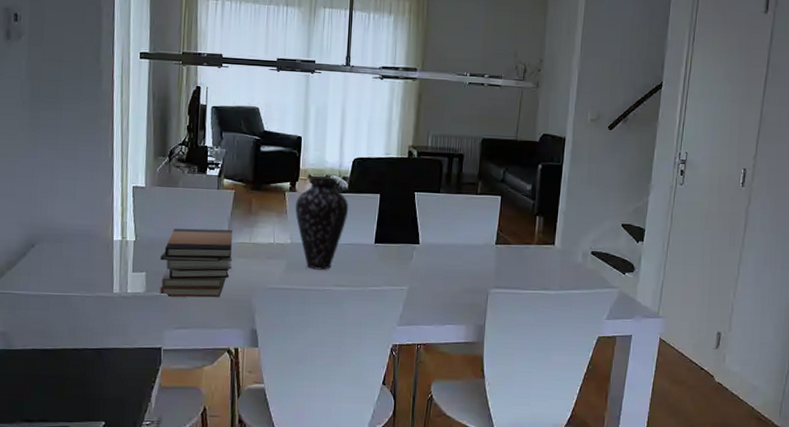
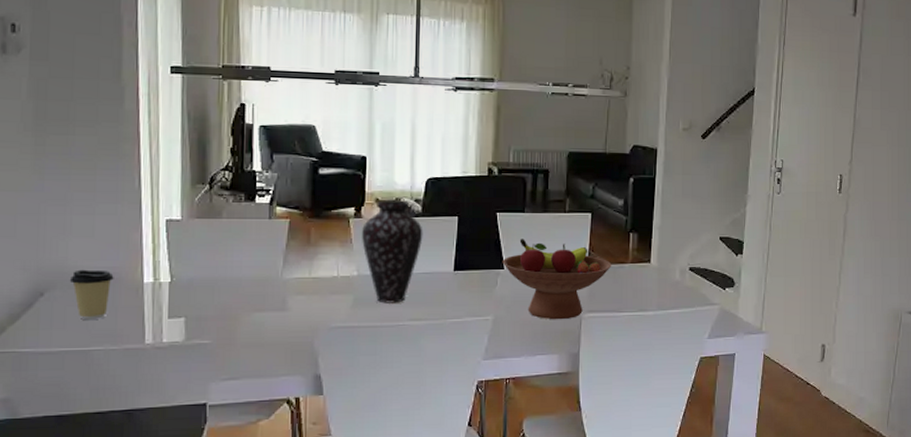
coffee cup: none [54,226,90,271] -> present [69,269,114,321]
book stack: present [160,228,232,298] -> none [202,264,289,344]
fruit bowl: none [418,217,518,294] -> present [502,239,612,320]

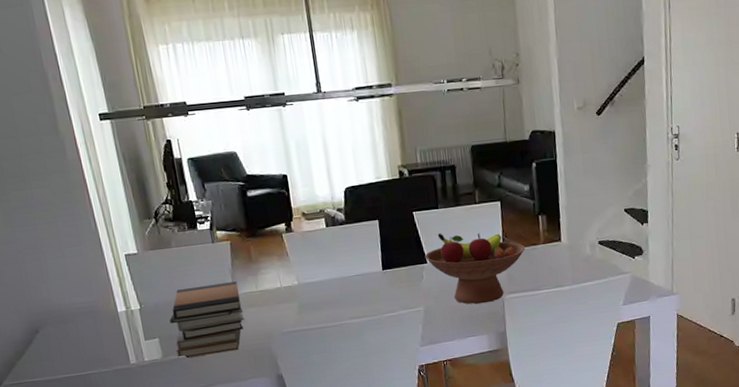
coffee cup: present [69,269,114,321] -> none [56,305,93,350]
book stack: none [202,264,289,344] -> present [169,281,244,359]
vase: present [362,200,423,304] -> none [295,211,350,307]

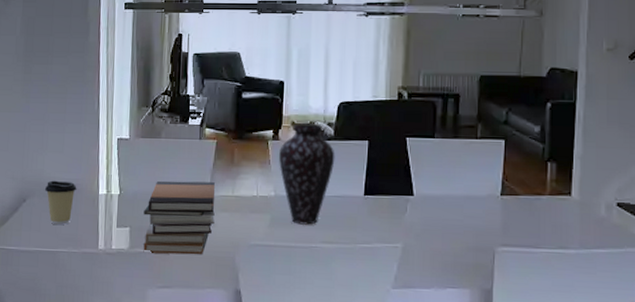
coffee cup: none [56,305,93,350] -> present [44,180,77,226]
vase: none [295,211,350,307] -> present [279,123,335,225]
fruit bowl: present [424,233,526,305] -> none [412,165,528,252]

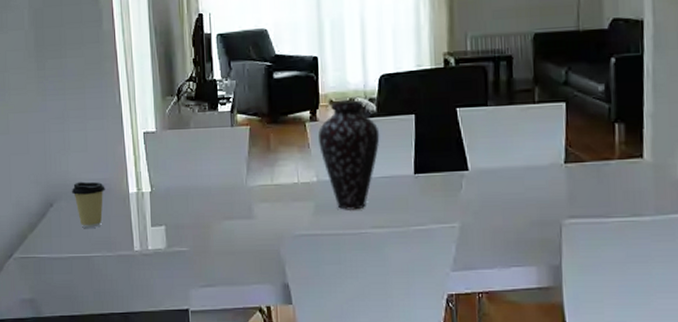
book stack: present [143,180,215,255] -> none [178,171,255,251]

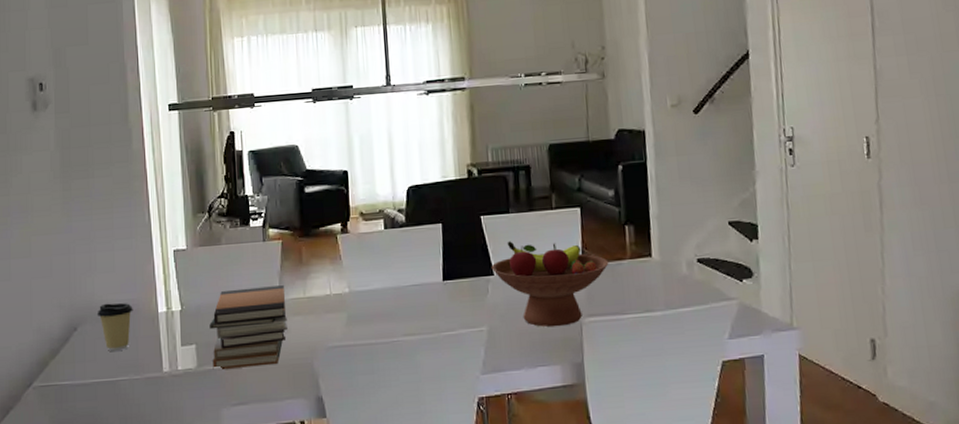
book stack: none [178,171,255,251] -> present [209,285,288,370]
vase: present [318,100,380,210] -> none [350,211,409,320]
fruit bowl: none [466,135,595,227] -> present [491,241,609,328]

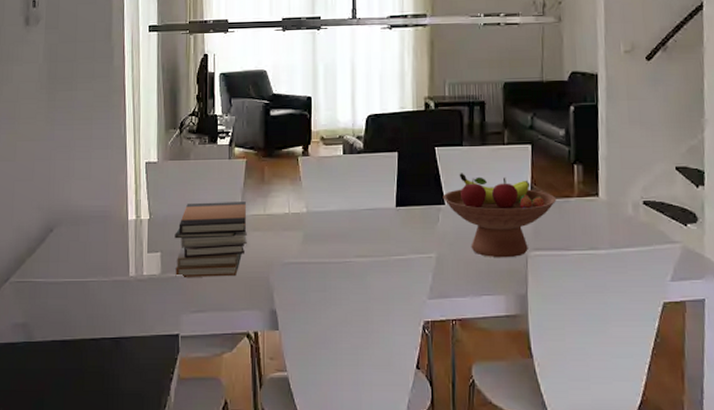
coffee cup: present [96,303,133,352] -> none [72,208,105,254]

